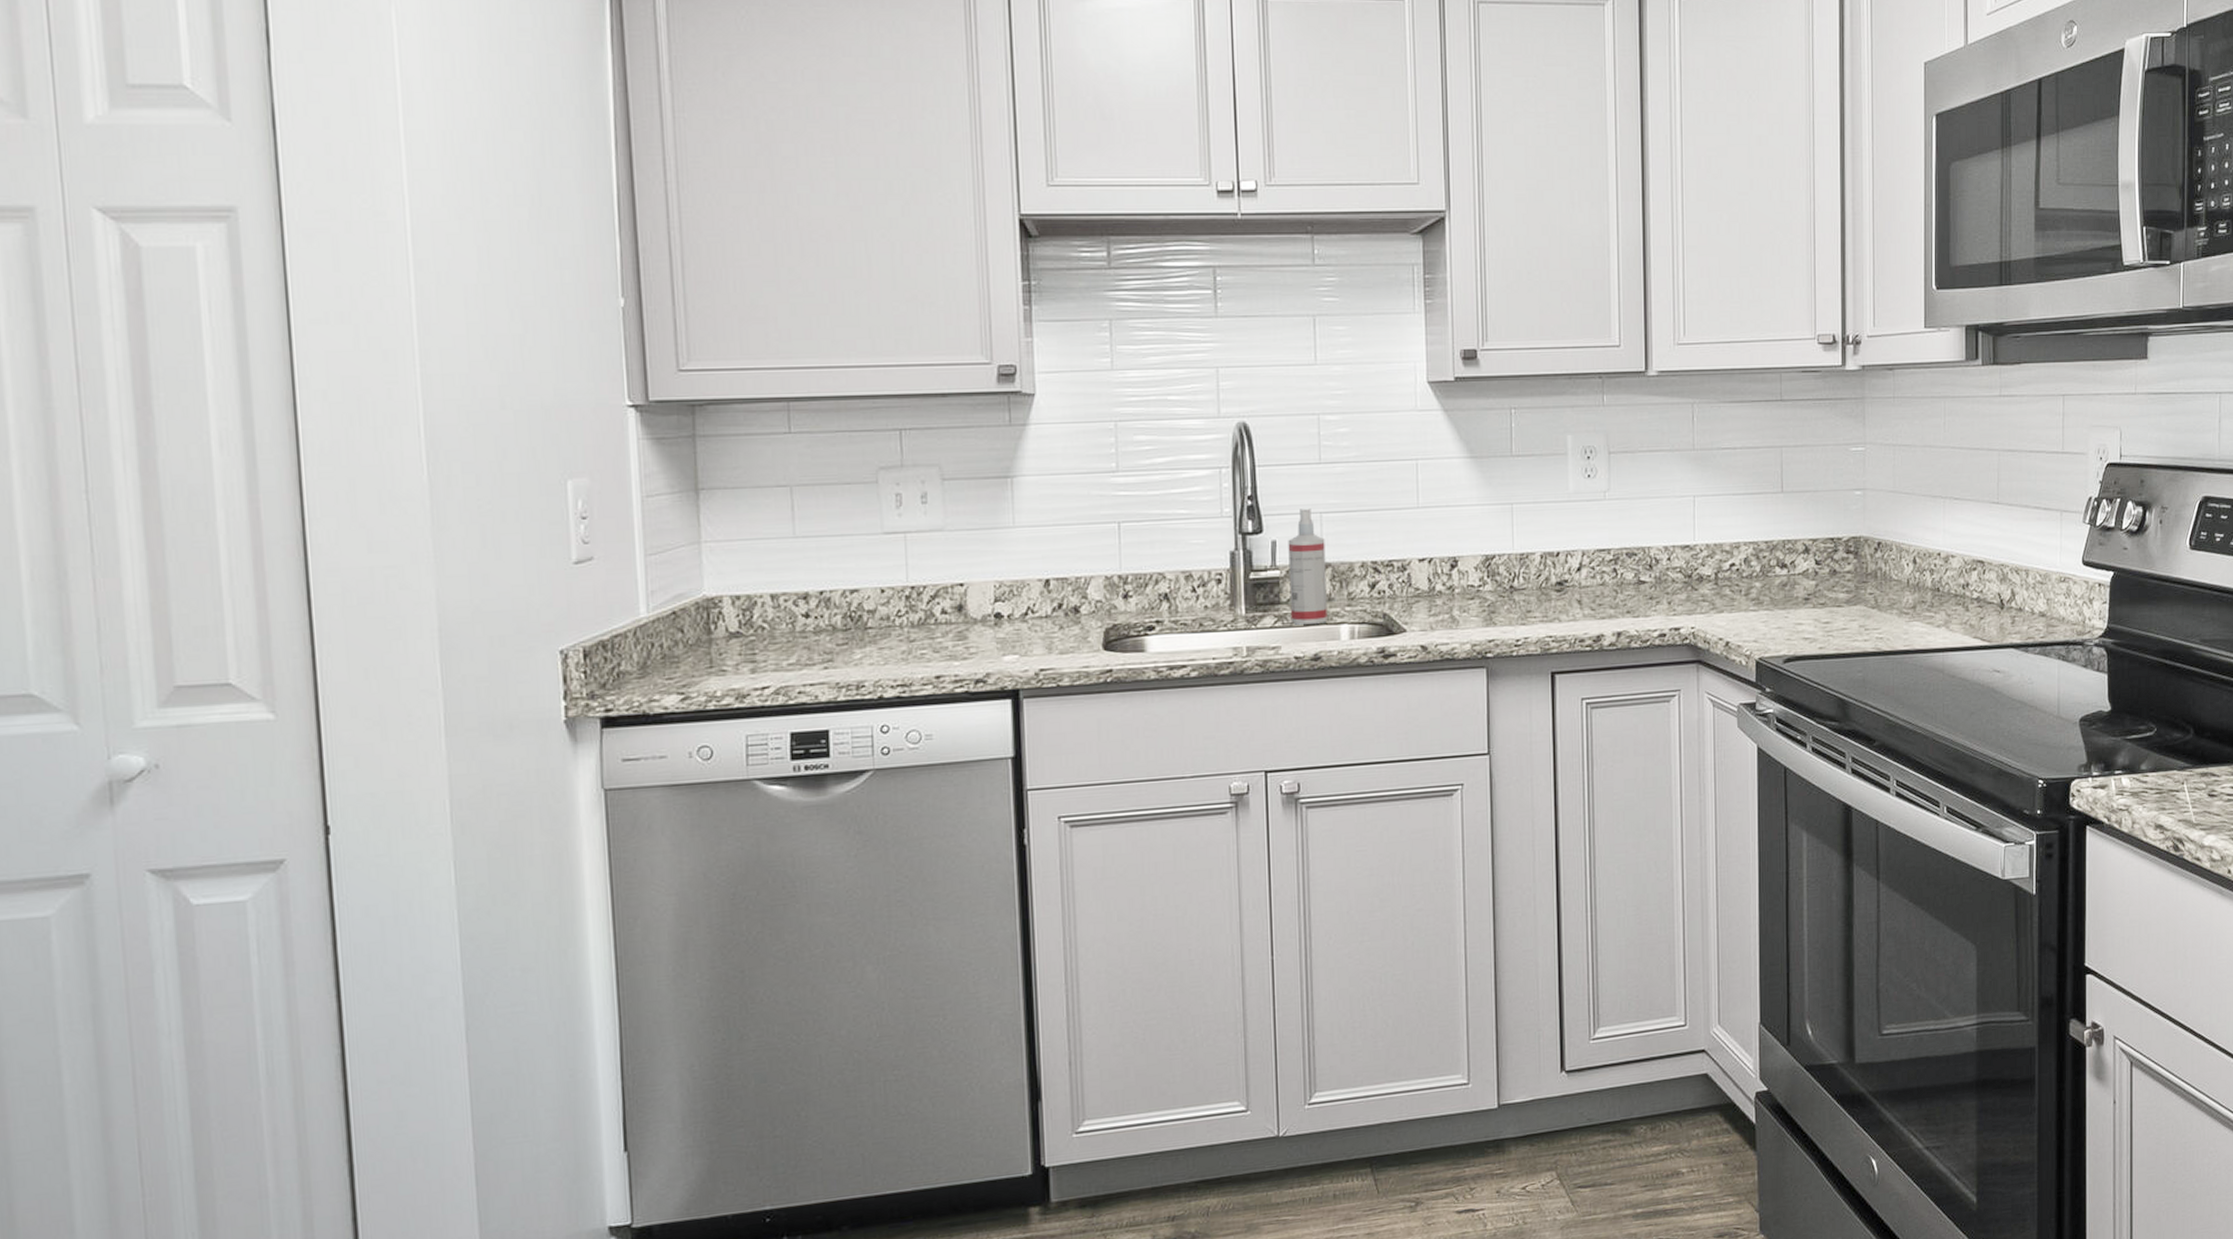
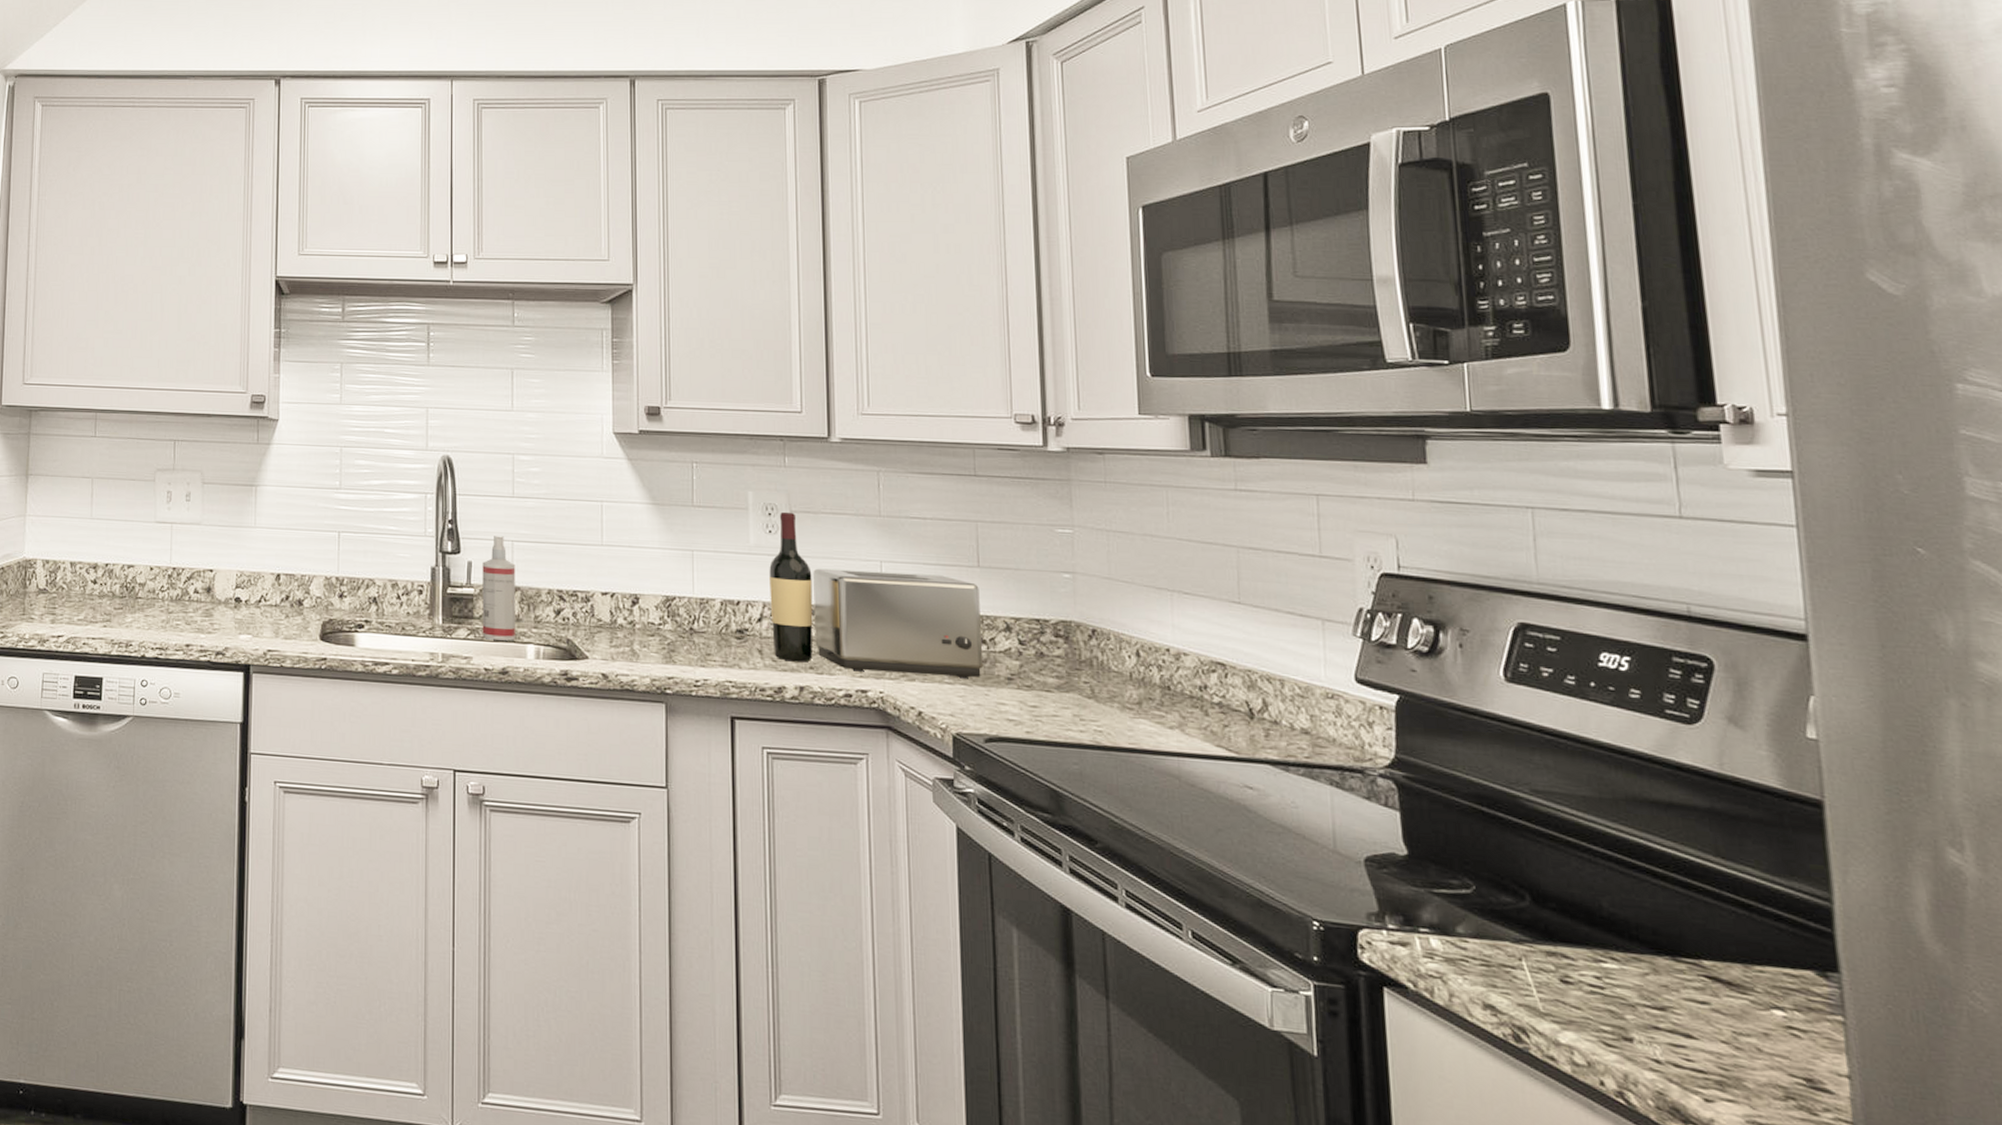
wine bottle: none [1588,453,1630,608] -> present [769,511,813,662]
toaster: none [1630,504,1784,609] -> present [813,568,984,678]

